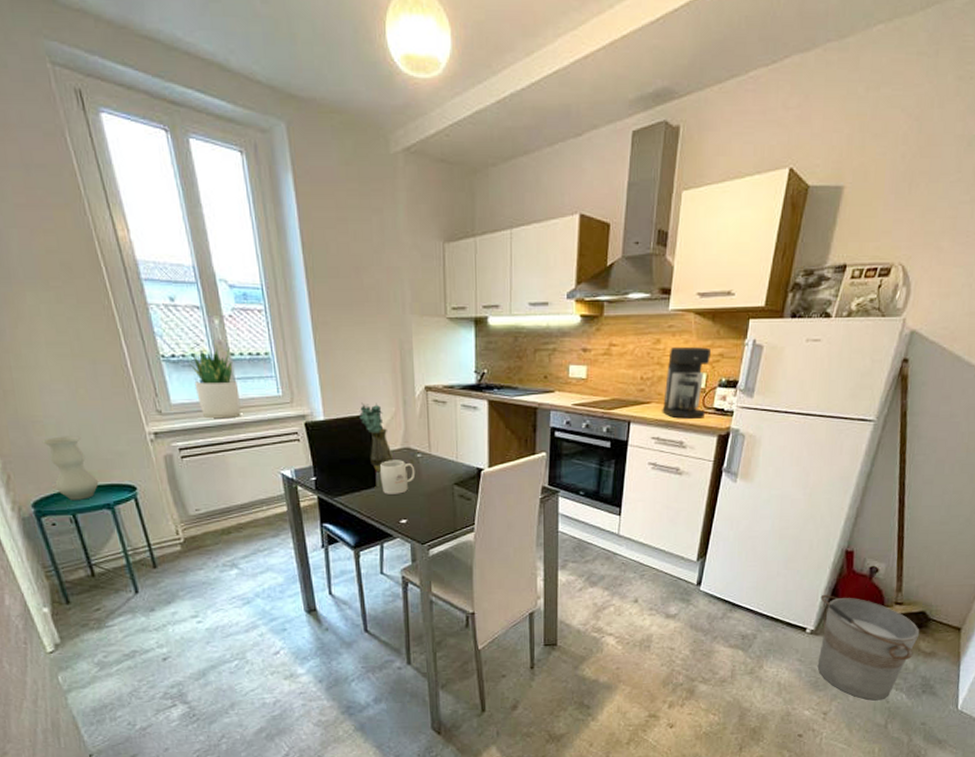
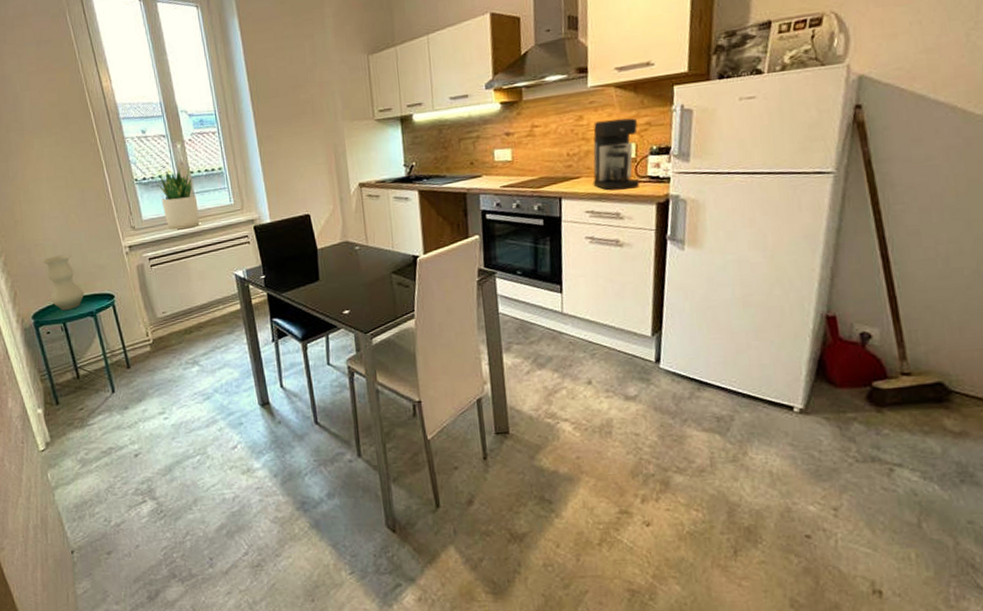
vase: present [358,402,394,473] -> none [300,202,334,267]
mug: present [379,460,416,494] -> none [321,253,355,287]
bucket: present [817,595,920,701] -> none [804,367,942,493]

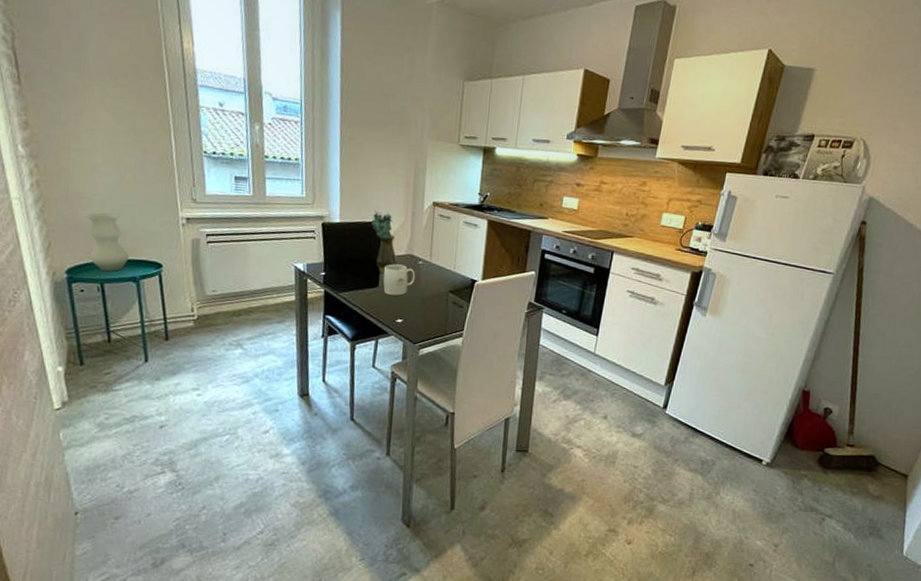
planter: present [157,166,200,230] -> none [227,148,268,213]
vase: none [300,202,334,267] -> present [370,210,398,274]
mug: none [321,253,355,287] -> present [383,264,416,296]
coffee maker: present [593,118,639,191] -> none [643,190,690,256]

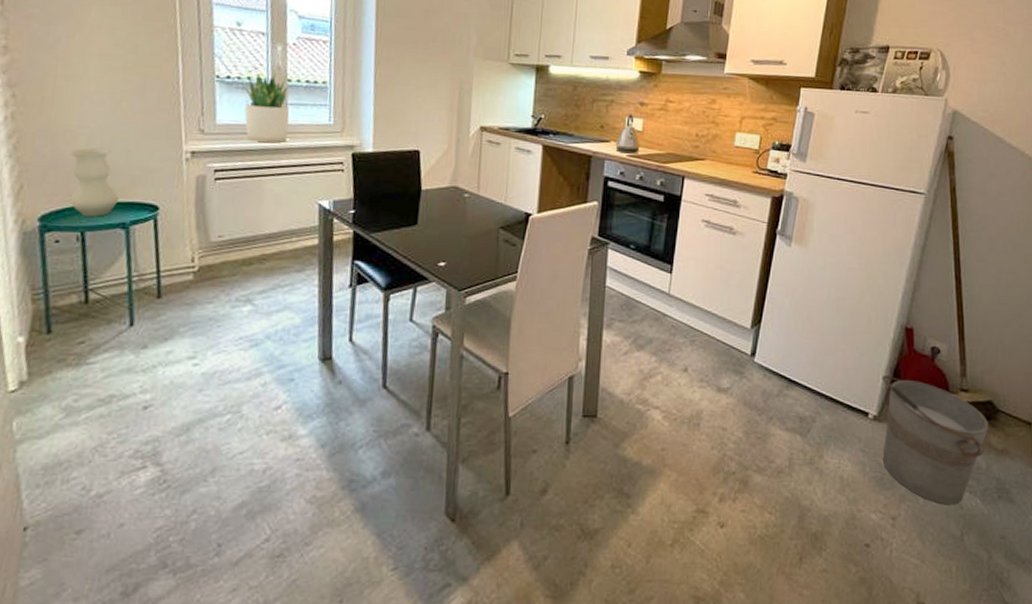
planter: none [227,148,268,213] -> present [243,71,290,143]
vase: present [370,210,398,274] -> none [408,137,440,210]
mug: present [383,264,416,296] -> none [422,198,461,235]
kettle: none [552,193,575,230] -> present [615,114,640,154]
bucket: none [771,430,869,538] -> present [882,376,989,505]

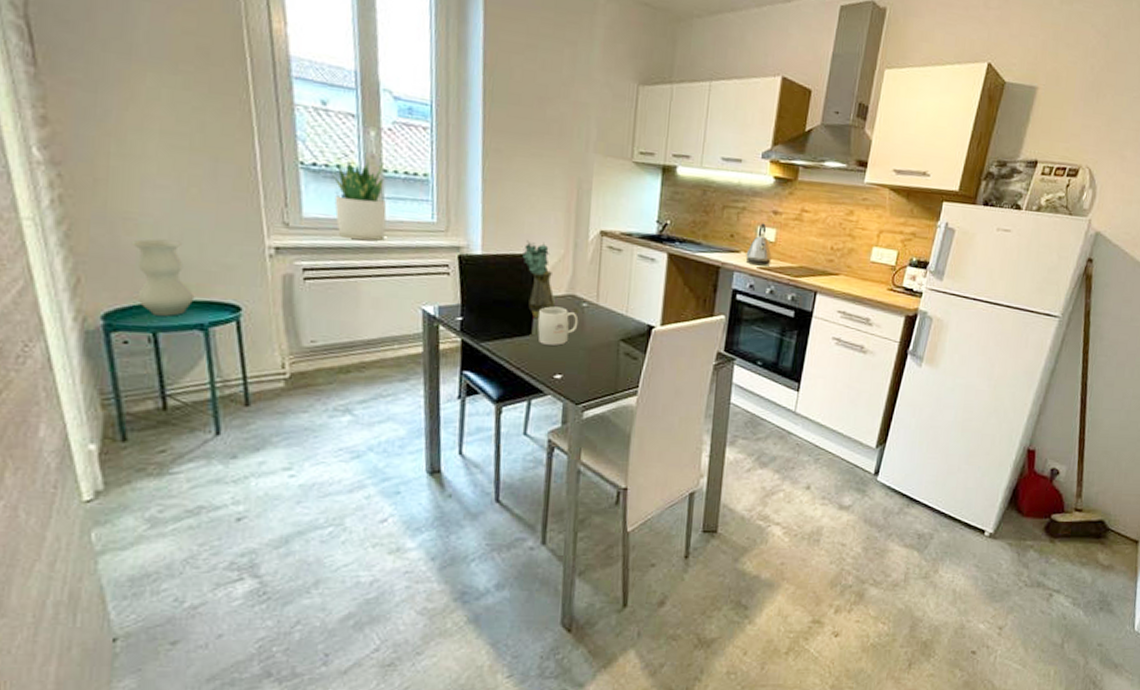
vase: none [408,137,440,210] -> present [521,240,556,319]
mug: none [422,198,461,235] -> present [537,306,579,346]
bucket: present [882,376,989,505] -> none [994,495,1099,616]

